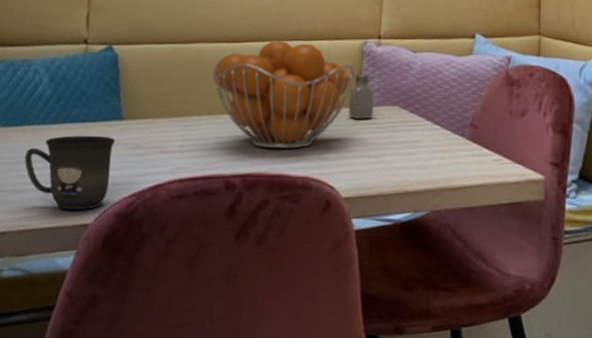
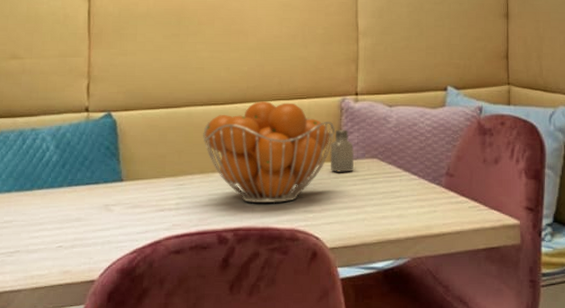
mug: present [24,135,115,211] -> none [35,197,116,268]

